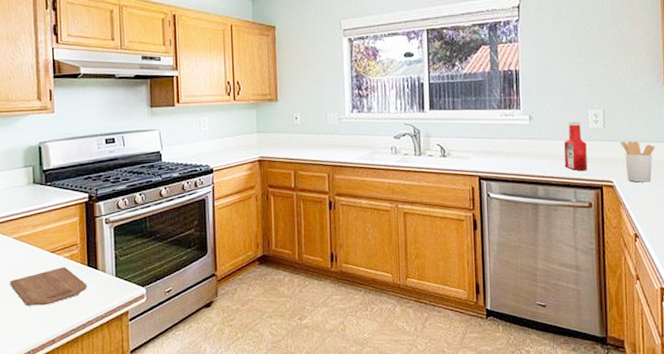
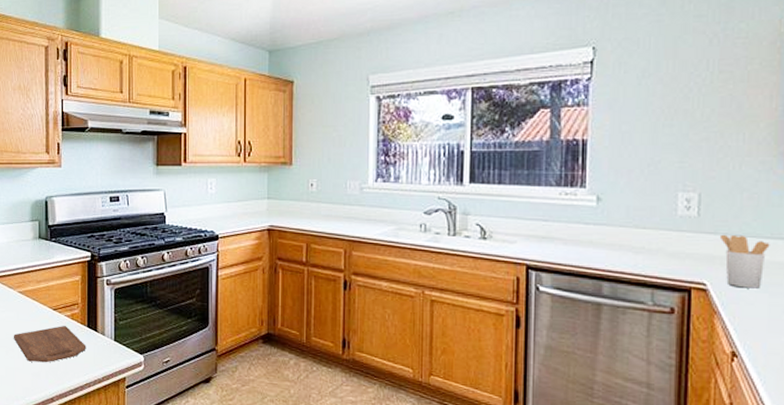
ketchup bottle: present [563,121,588,171] -> none [640,206,673,267]

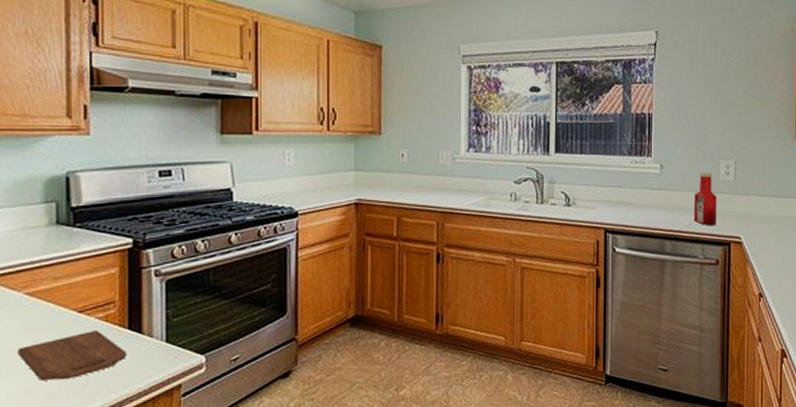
ketchup bottle: none [640,206,673,267] -> present [693,172,717,225]
utensil holder: present [719,234,770,289] -> none [749,195,784,239]

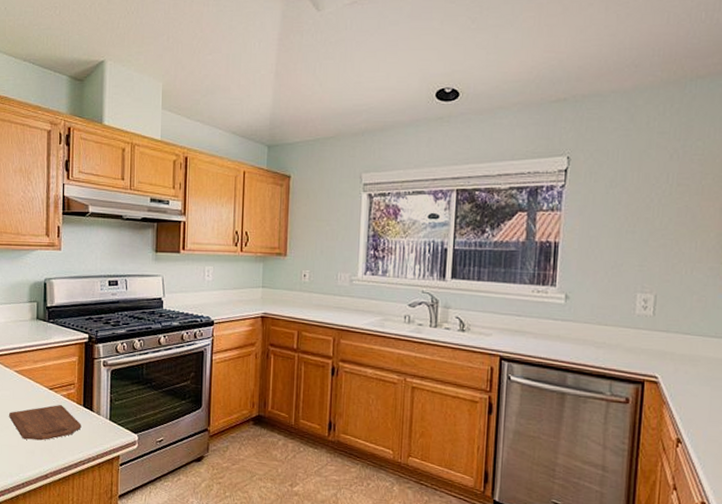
ketchup bottle: present [693,172,717,225] -> none [601,305,630,361]

